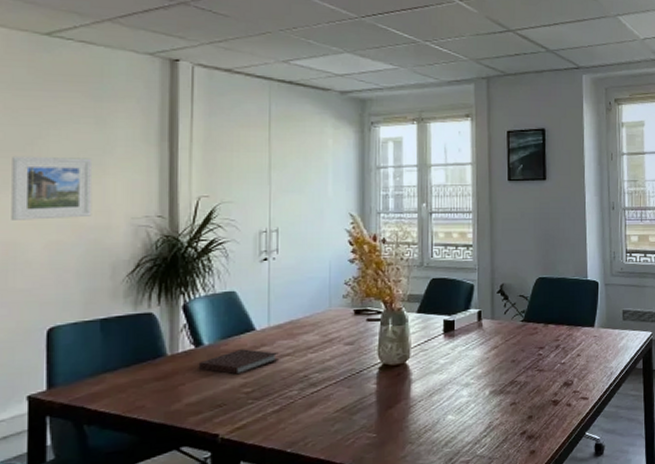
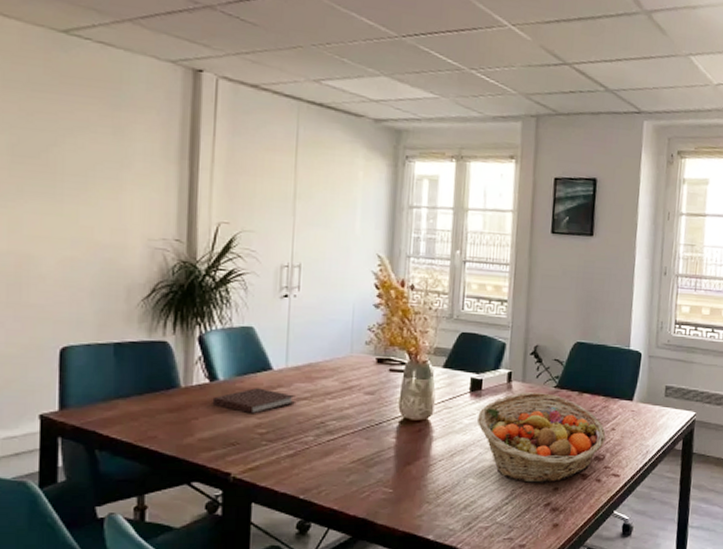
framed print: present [11,155,93,220] -> none [25,162,110,235]
fruit basket: none [453,327,572,414] -> present [477,392,606,483]

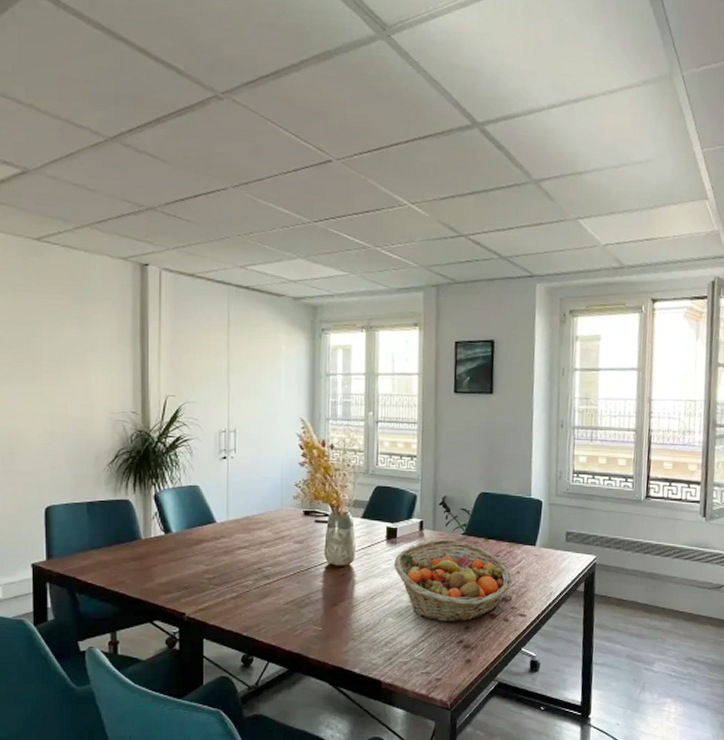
notebook: present [212,388,295,414] -> none [167,539,236,562]

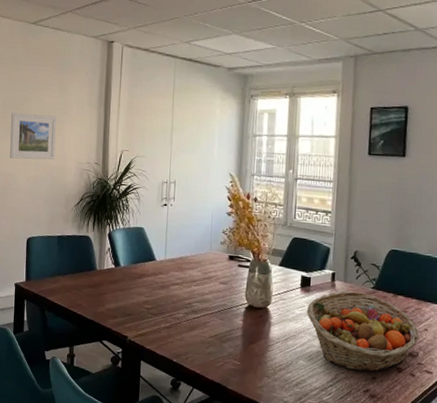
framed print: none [13,351,78,411] -> present [10,112,57,160]

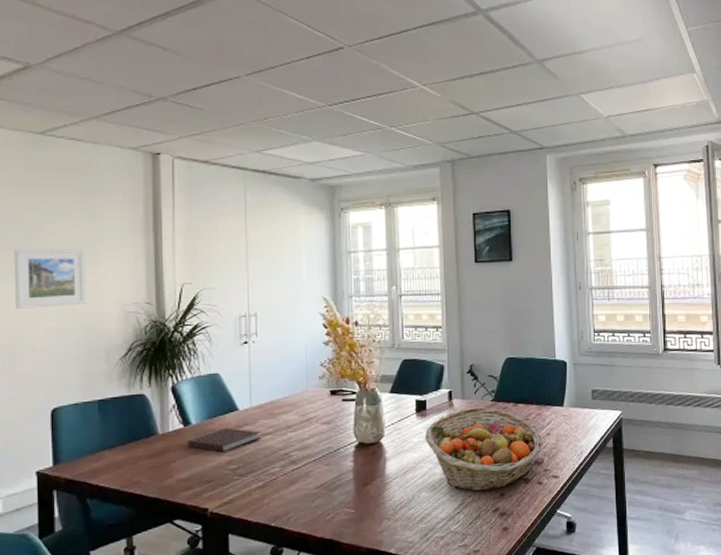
notebook: none [116,273,171,294] -> present [187,428,261,453]

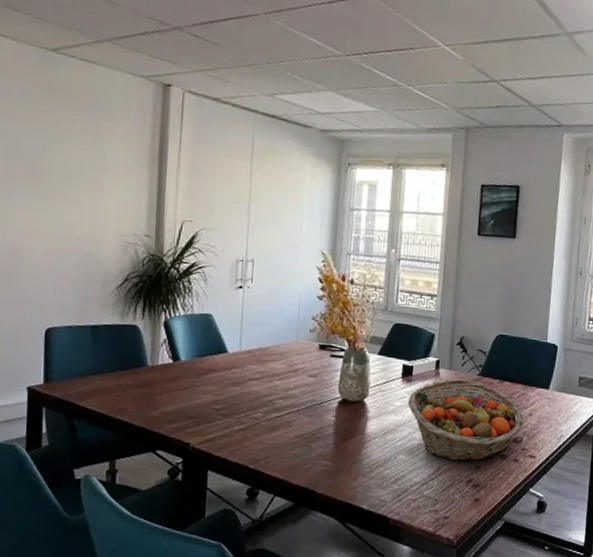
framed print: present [14,248,87,309] -> none [17,165,90,230]
notebook: present [187,428,261,453] -> none [175,368,247,392]

